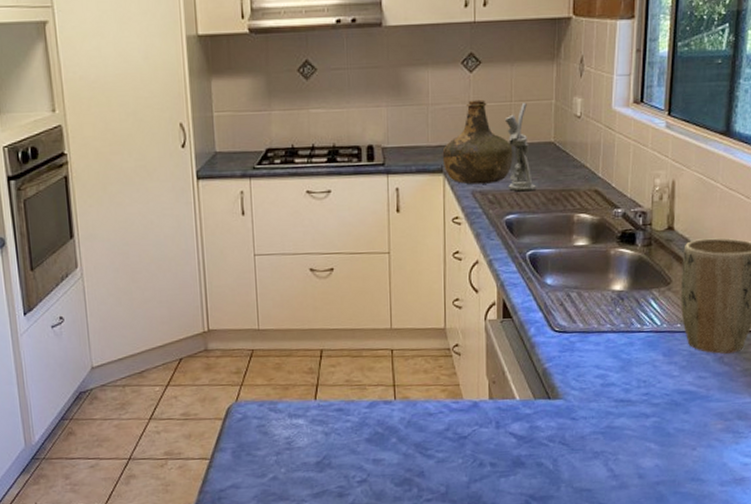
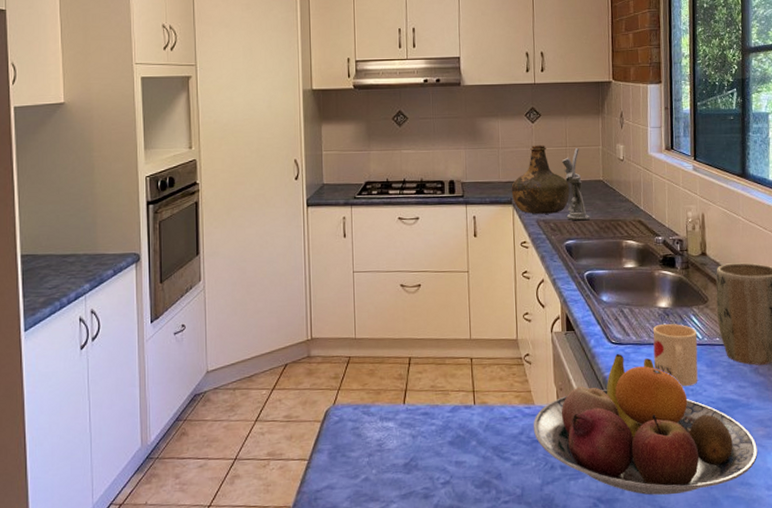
fruit bowl: none [460,342,714,492] -> present [533,353,758,495]
mug: none [602,308,655,379] -> present [653,323,698,387]

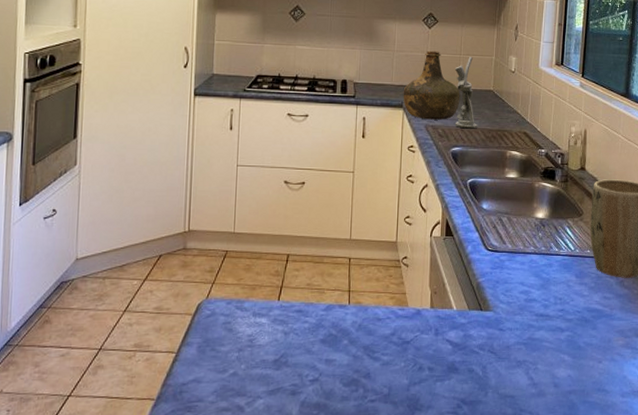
fruit bowl: present [533,353,758,495] -> none [405,260,616,399]
mug: present [653,323,698,387] -> none [526,234,570,296]

